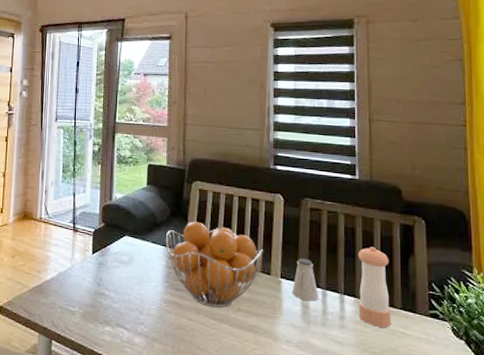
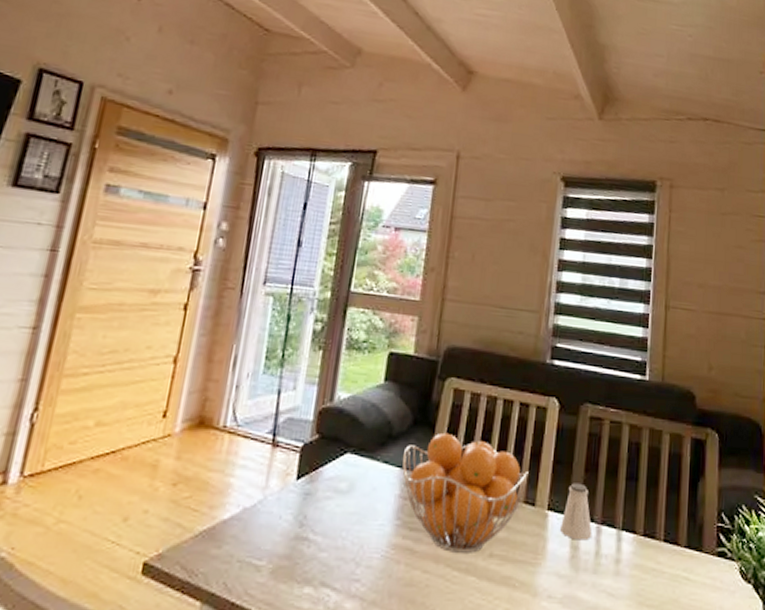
pepper shaker: present [358,246,391,328] -> none [636,467,677,572]

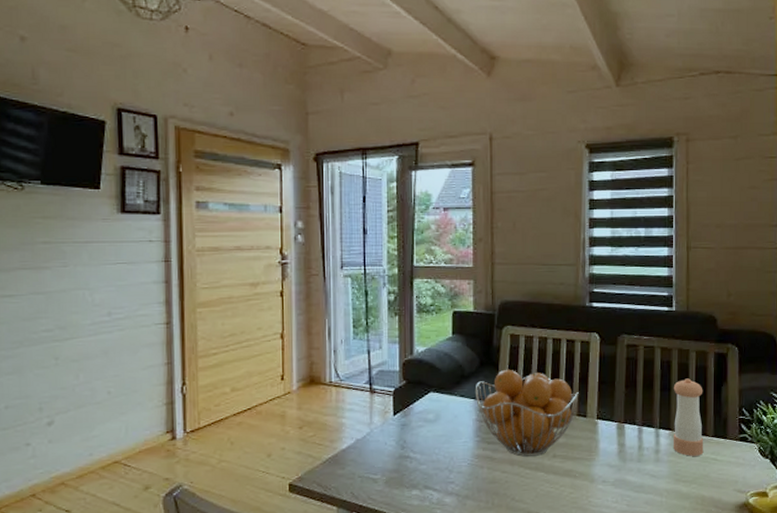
saltshaker: present [559,483,593,541] -> none [608,397,635,439]
pepper shaker: none [636,467,677,572] -> present [673,378,704,456]

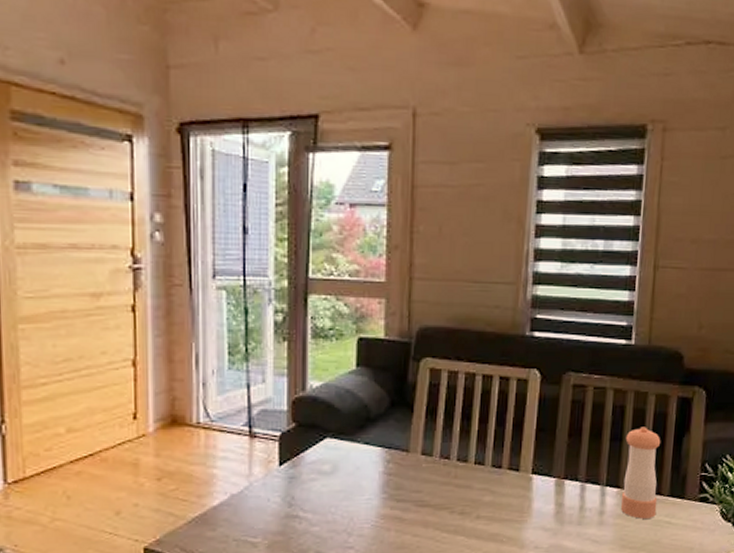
fruit basket: present [475,369,579,457] -> none [382,411,512,518]

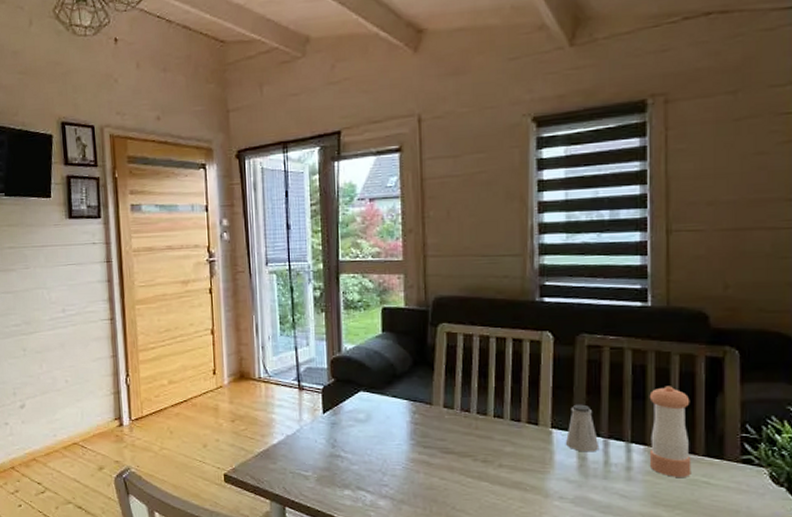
saltshaker: none [544,447,577,498] -> present [565,404,600,452]

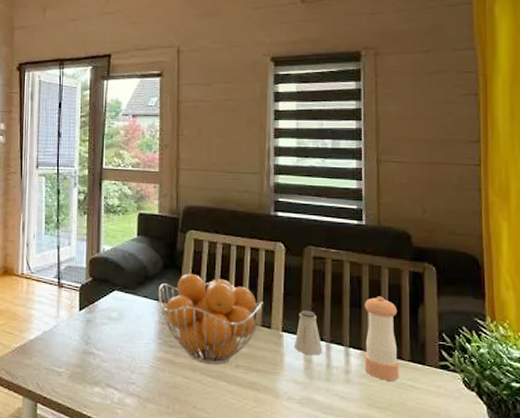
fruit basket: none [408,369,529,464] -> present [158,273,263,364]

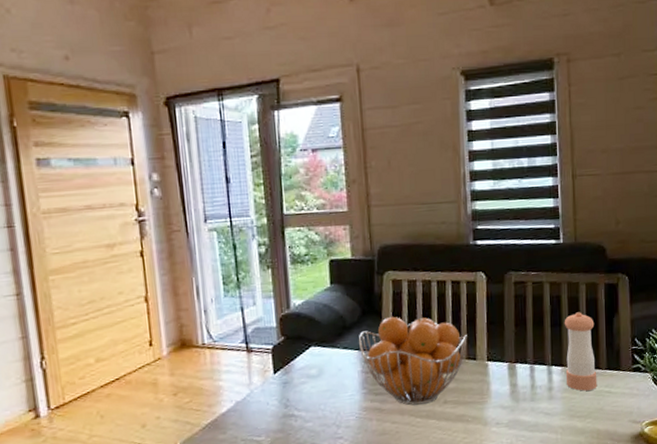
saltshaker: present [293,310,323,356] -> none [499,336,527,379]

